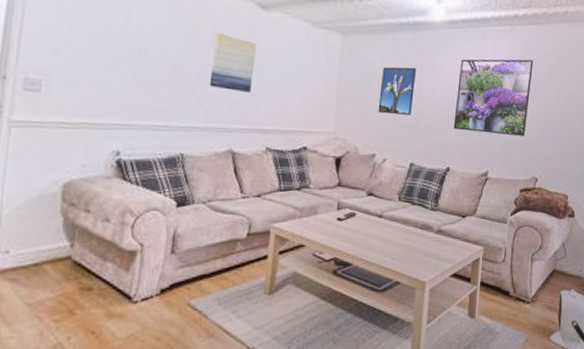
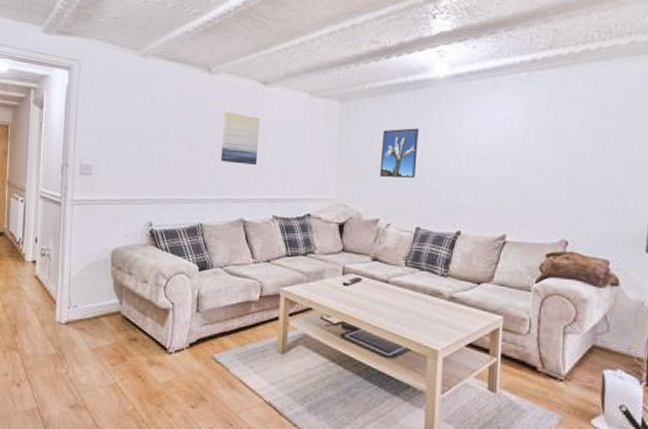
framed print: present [453,59,534,136] -> none [463,107,558,195]

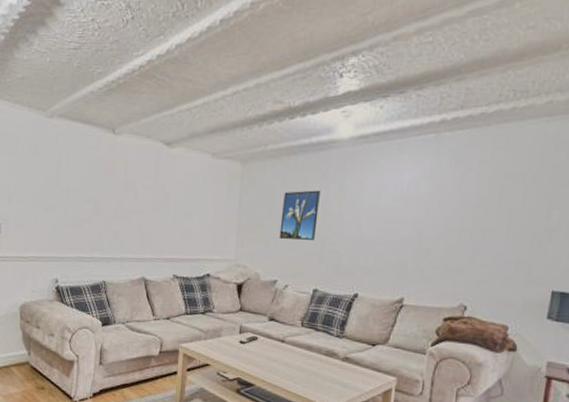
wall art: present [220,111,260,165] -> none [123,172,162,225]

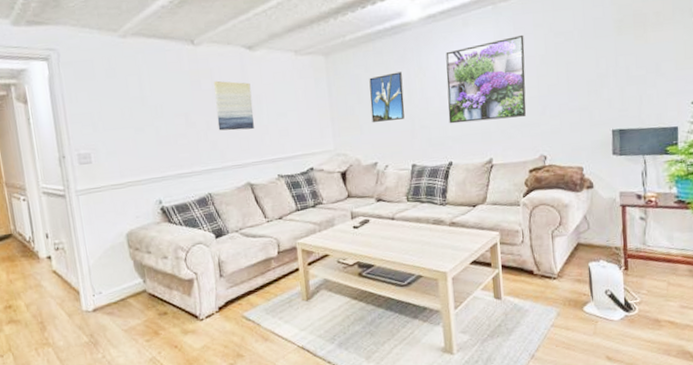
wall art: none [123,172,162,225] -> present [214,80,254,131]
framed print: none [362,170,466,259] -> present [445,34,526,124]

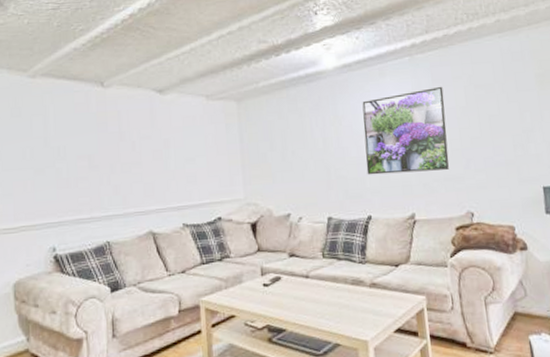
wall art: present [214,80,254,131] -> none [121,123,161,175]
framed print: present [369,72,405,122] -> none [282,120,320,171]

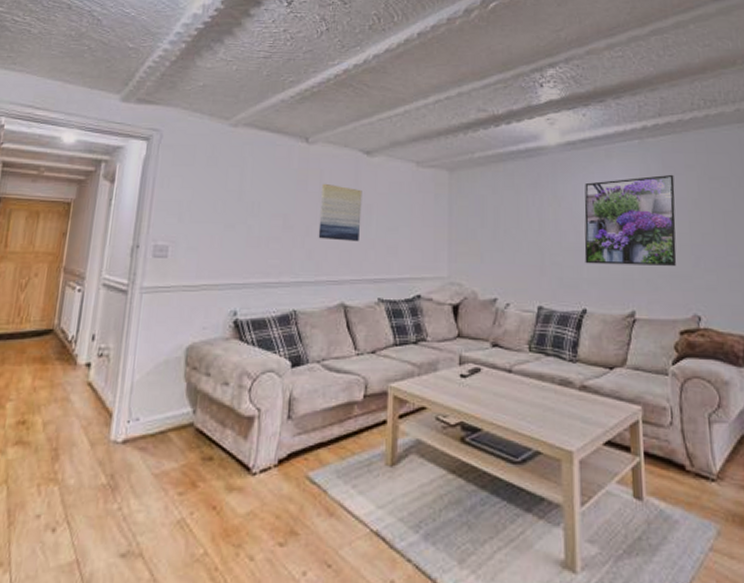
wall art: none [121,123,161,175] -> present [318,183,362,241]

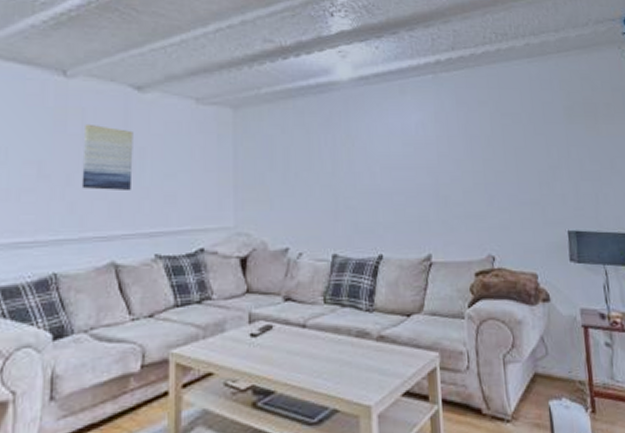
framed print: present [584,174,677,266] -> none [379,110,471,207]

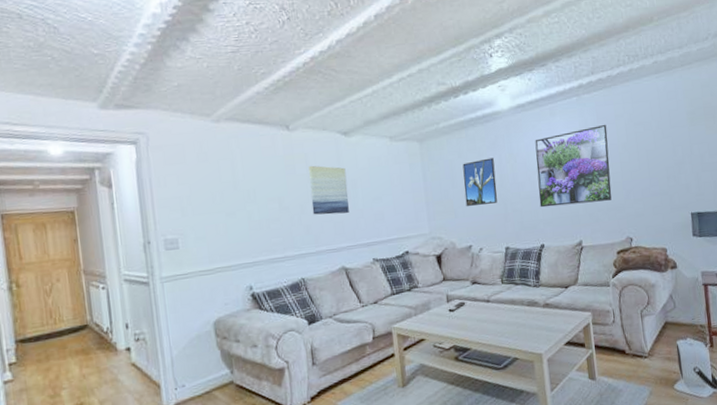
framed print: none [285,137,327,196] -> present [462,158,497,206]
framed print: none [379,110,471,207] -> present [535,124,612,208]

